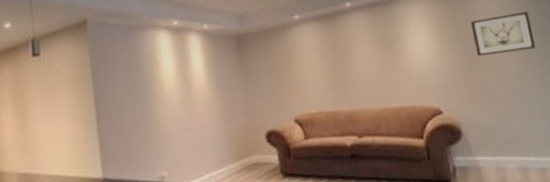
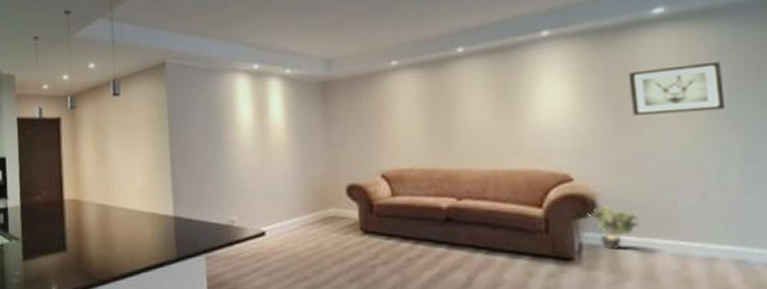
potted plant: none [455,133,493,170] -> present [587,206,640,249]

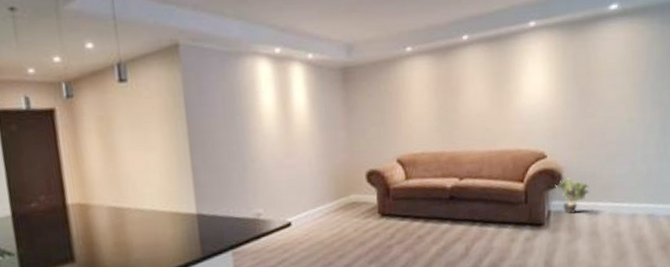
wall art: present [629,61,726,115] -> none [590,53,652,99]

